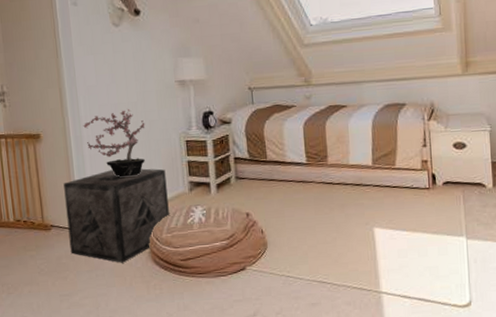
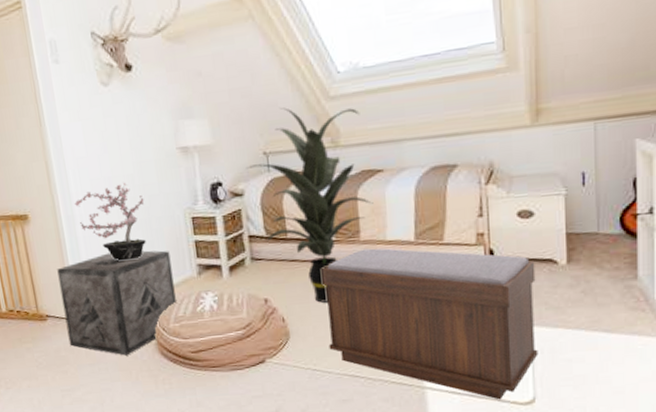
indoor plant: none [233,51,339,217] -> present [246,107,374,303]
bench: none [295,171,473,303] -> present [321,248,538,400]

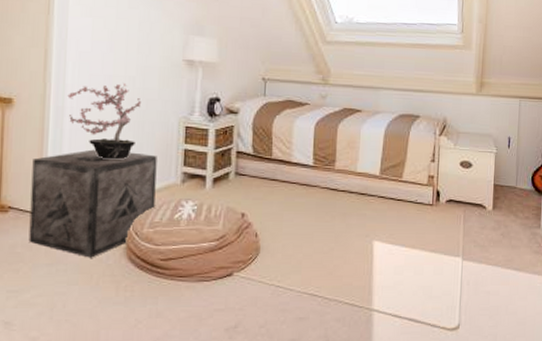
indoor plant: present [246,107,374,303] -> none [244,42,350,222]
bench: present [321,248,538,400] -> none [294,177,470,325]

